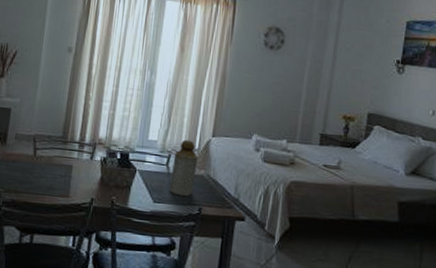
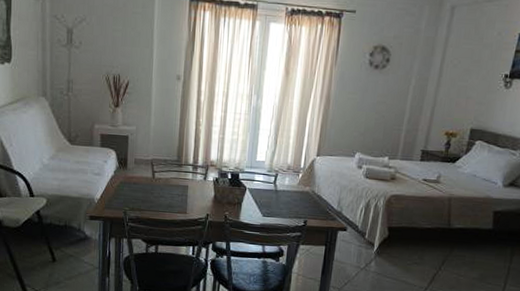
bottle: present [169,139,198,197] -> none [277,159,303,211]

